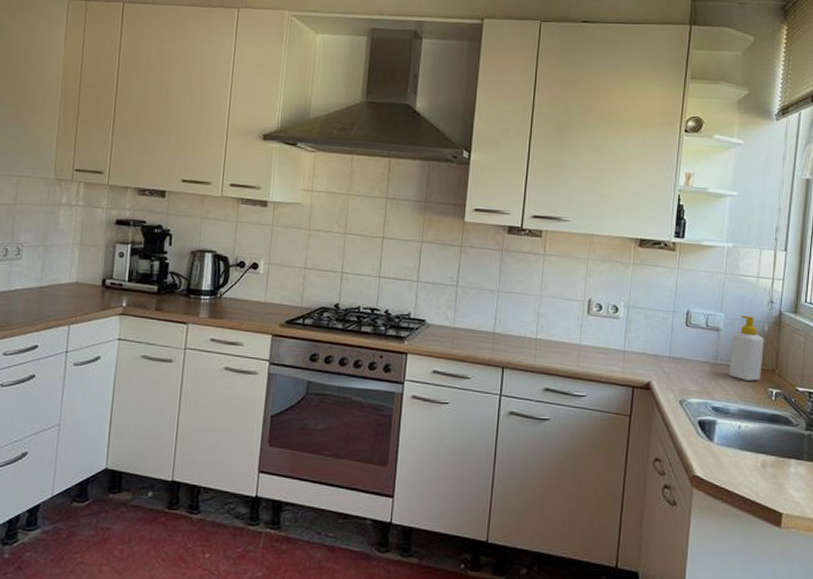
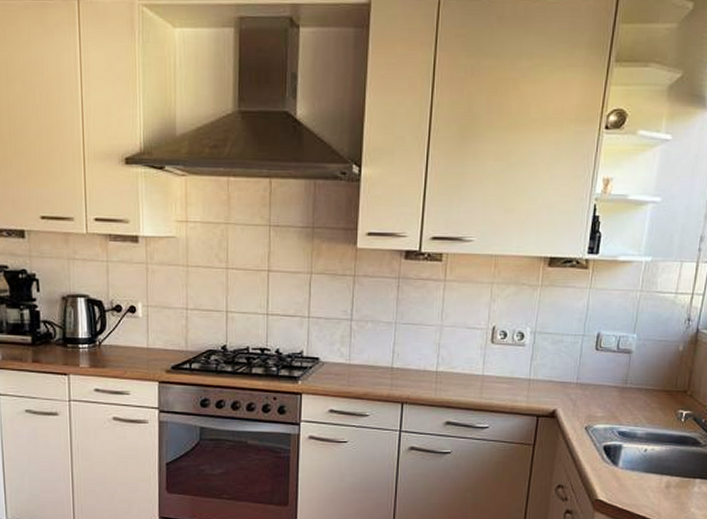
soap bottle: present [729,315,764,381] -> none [638,335,678,403]

